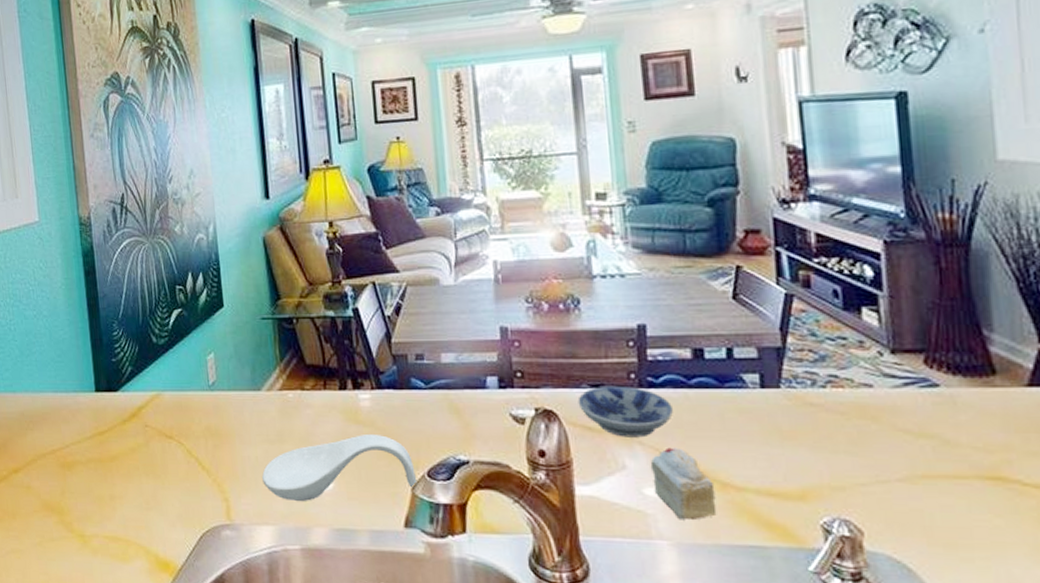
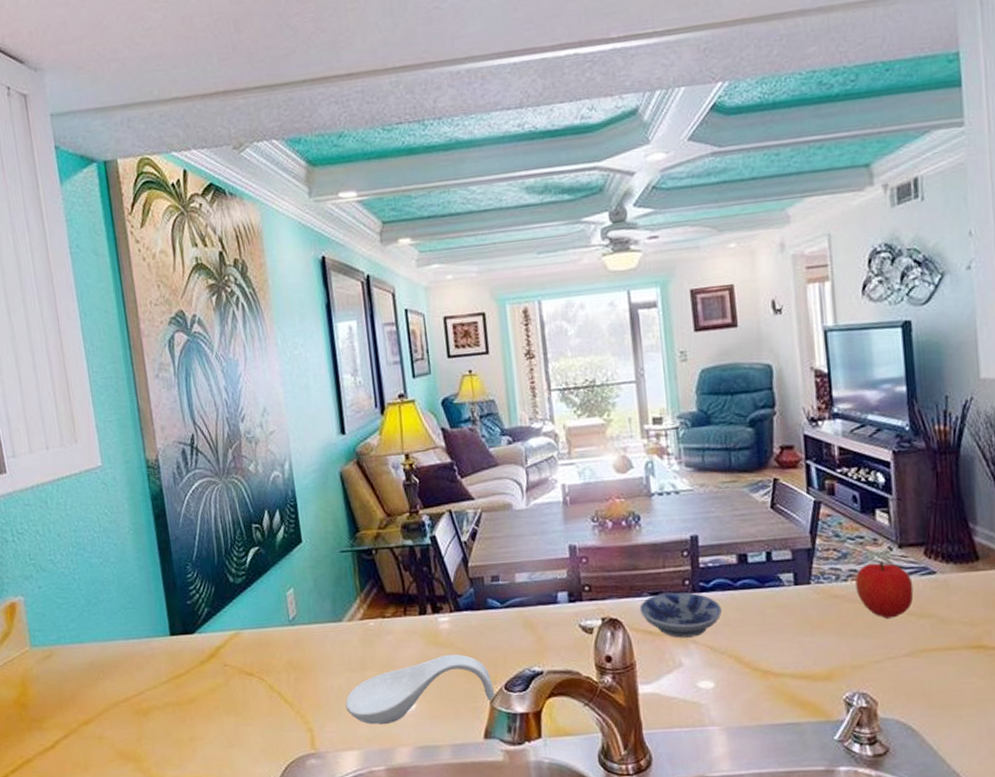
cake slice: present [650,447,717,521] -> none [703,643,759,707]
fruit: none [836,367,911,435] -> present [855,561,914,619]

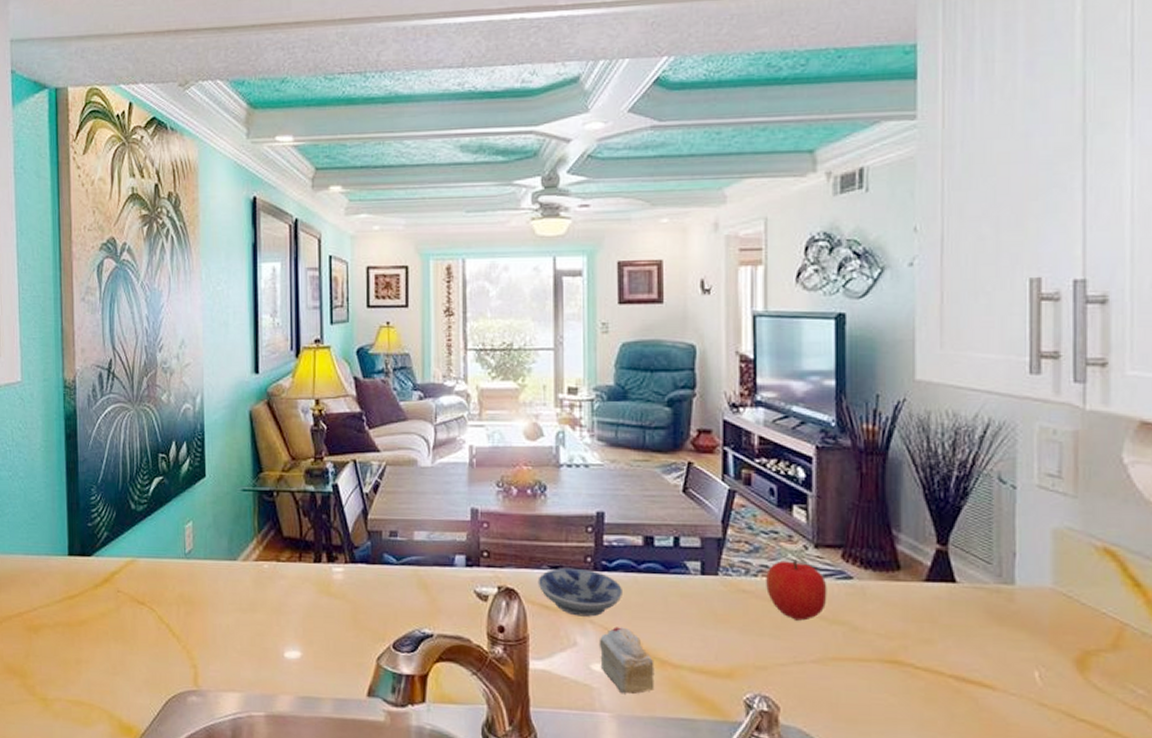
spoon rest: present [345,654,496,725] -> none [232,605,383,669]
cake slice: none [703,643,759,707] -> present [599,627,655,695]

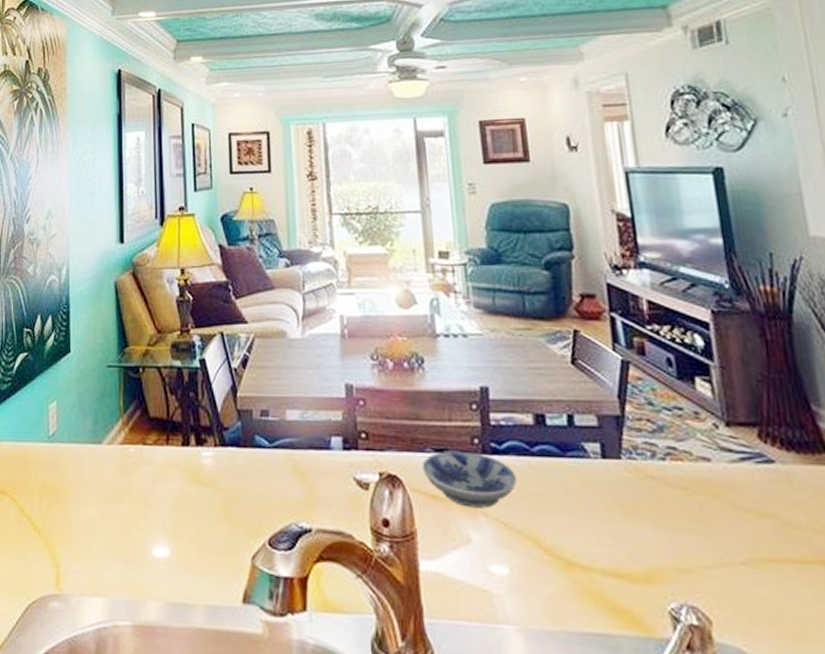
cake slice: present [599,627,655,695] -> none [495,520,563,603]
fruit: present [766,559,827,621] -> none [675,440,749,513]

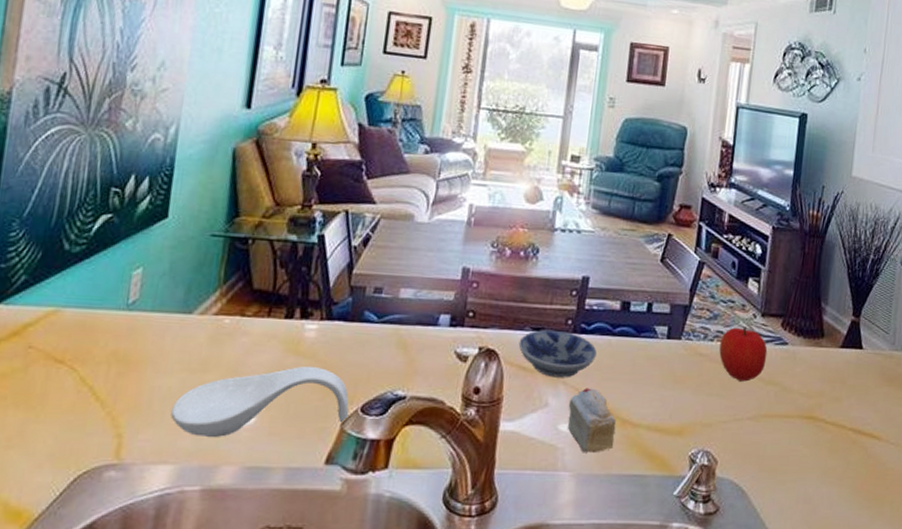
spoon rest: none [97,495,258,570] -> present [171,366,349,437]
cake slice: none [495,520,563,603] -> present [567,388,617,454]
fruit: none [675,440,749,513] -> present [719,326,768,382]

